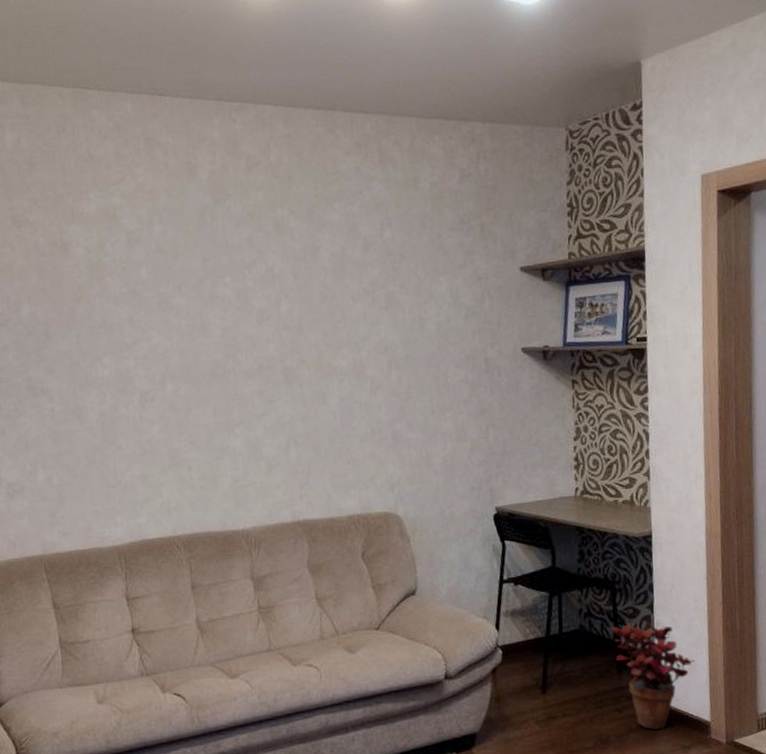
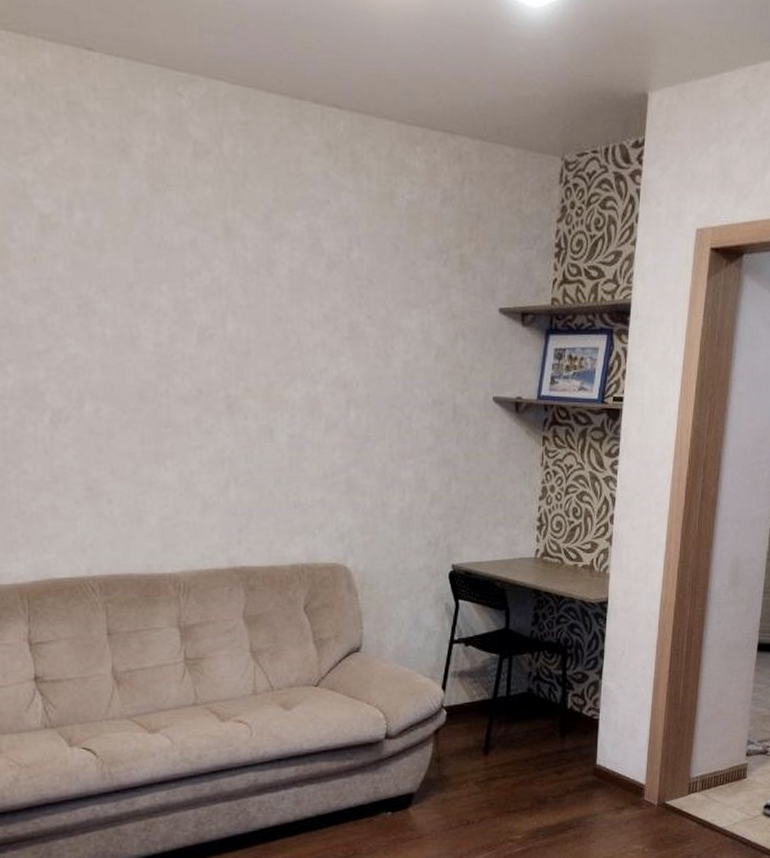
potted plant: present [611,622,695,729] -> none [559,687,637,791]

